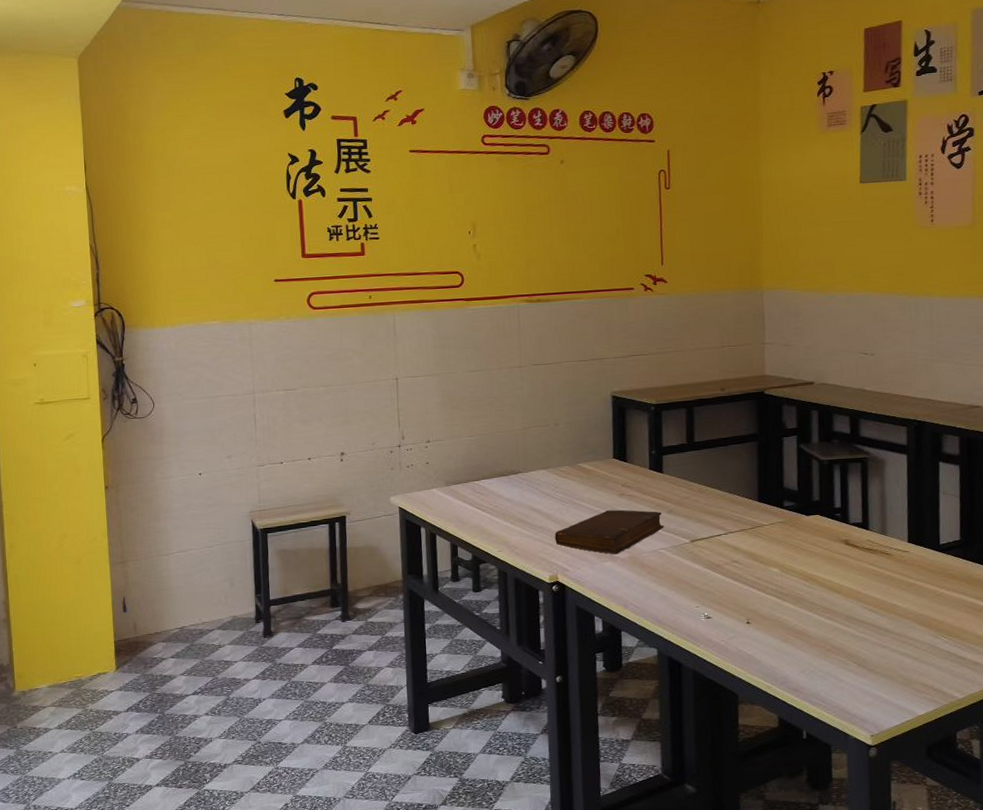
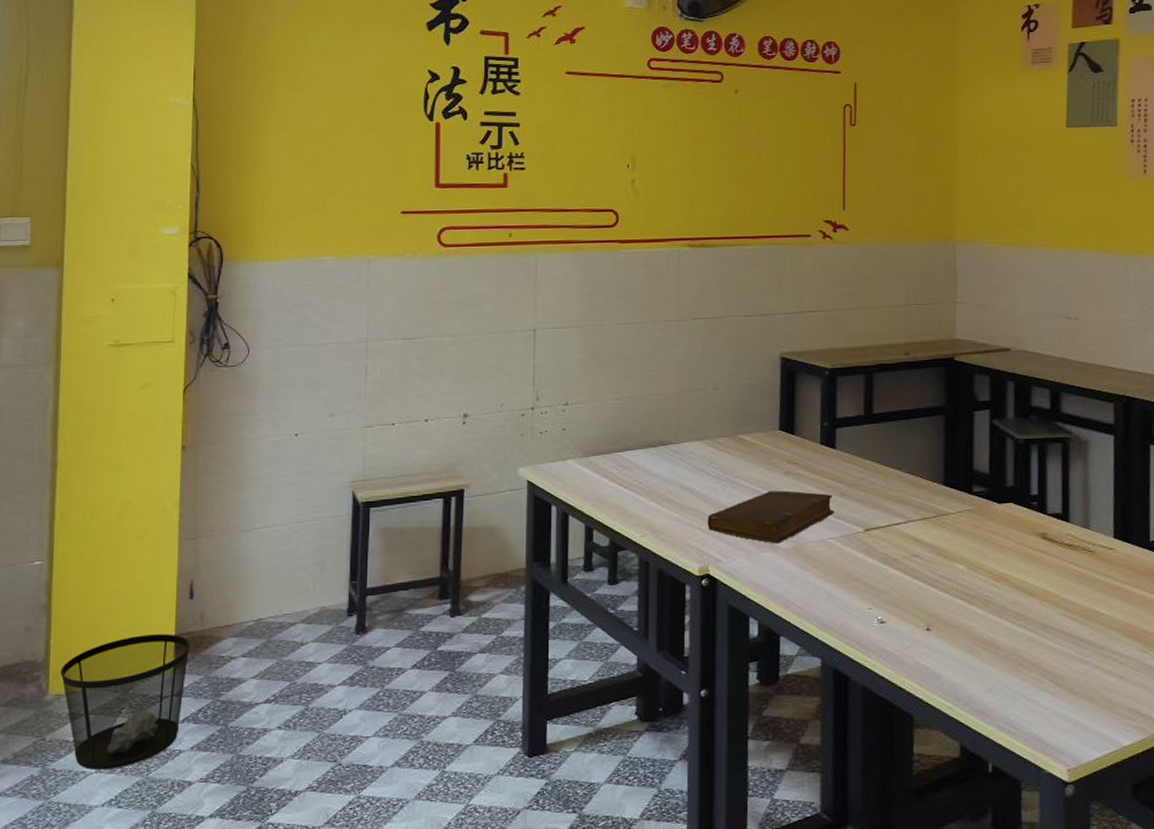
waste bin: none [23,640,128,750] -> present [60,634,191,769]

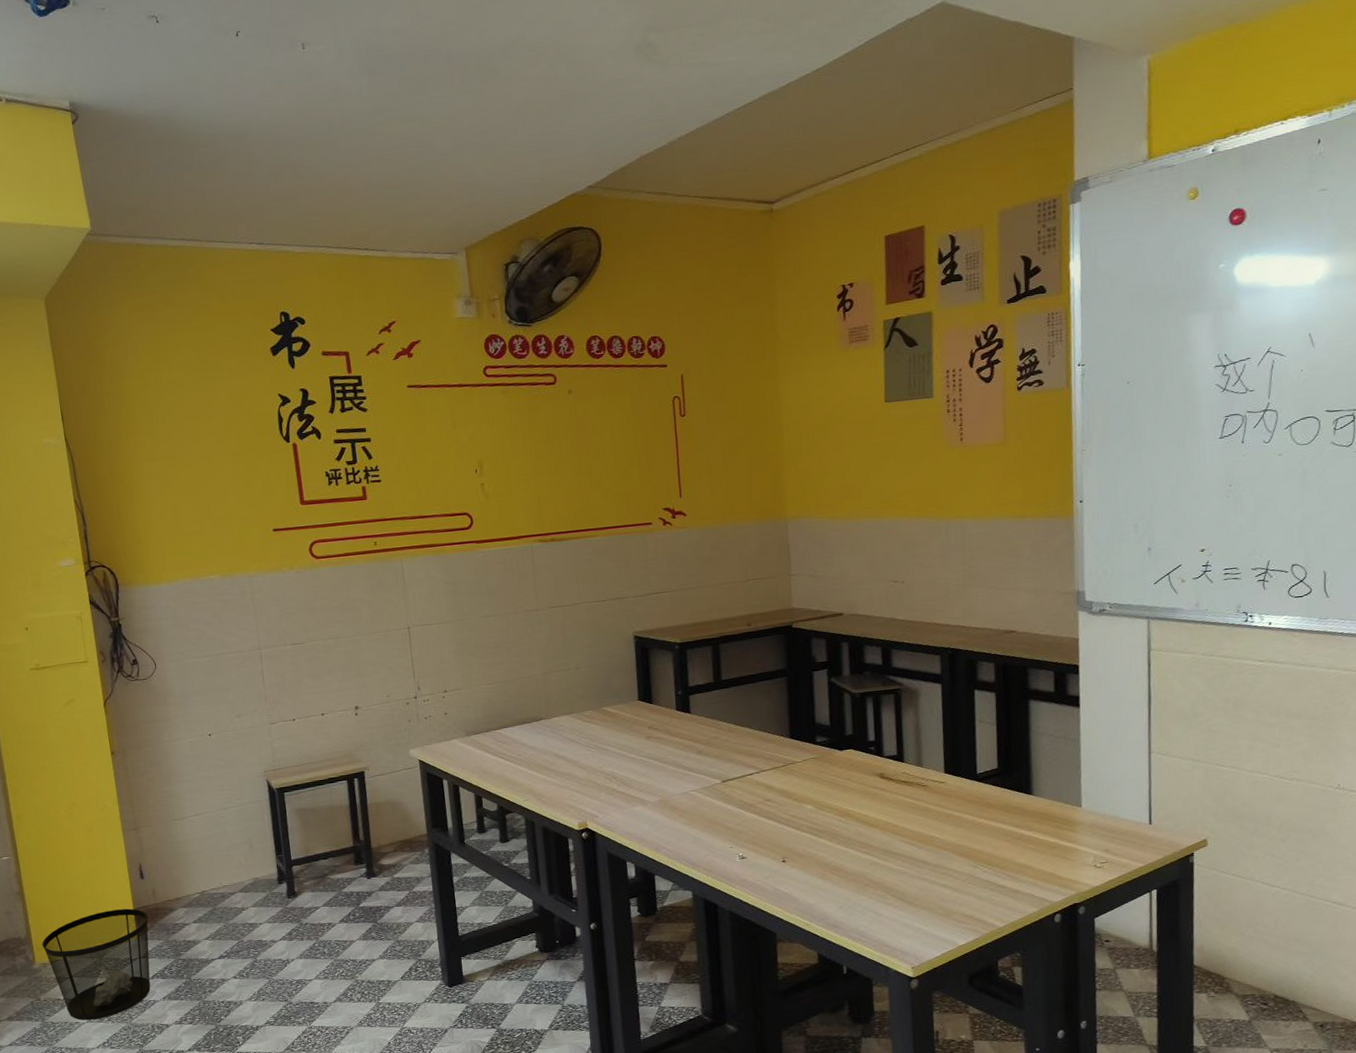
diary: present [707,490,835,544] -> none [581,752,694,799]

